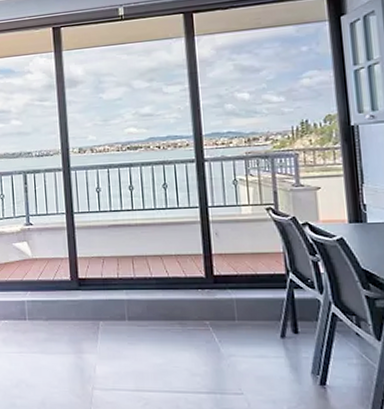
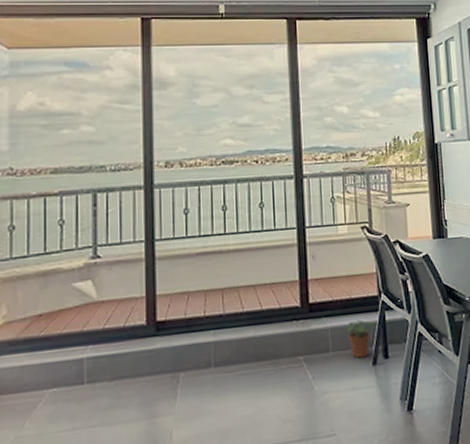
potted plant: none [252,294,283,329] -> present [346,319,375,358]

